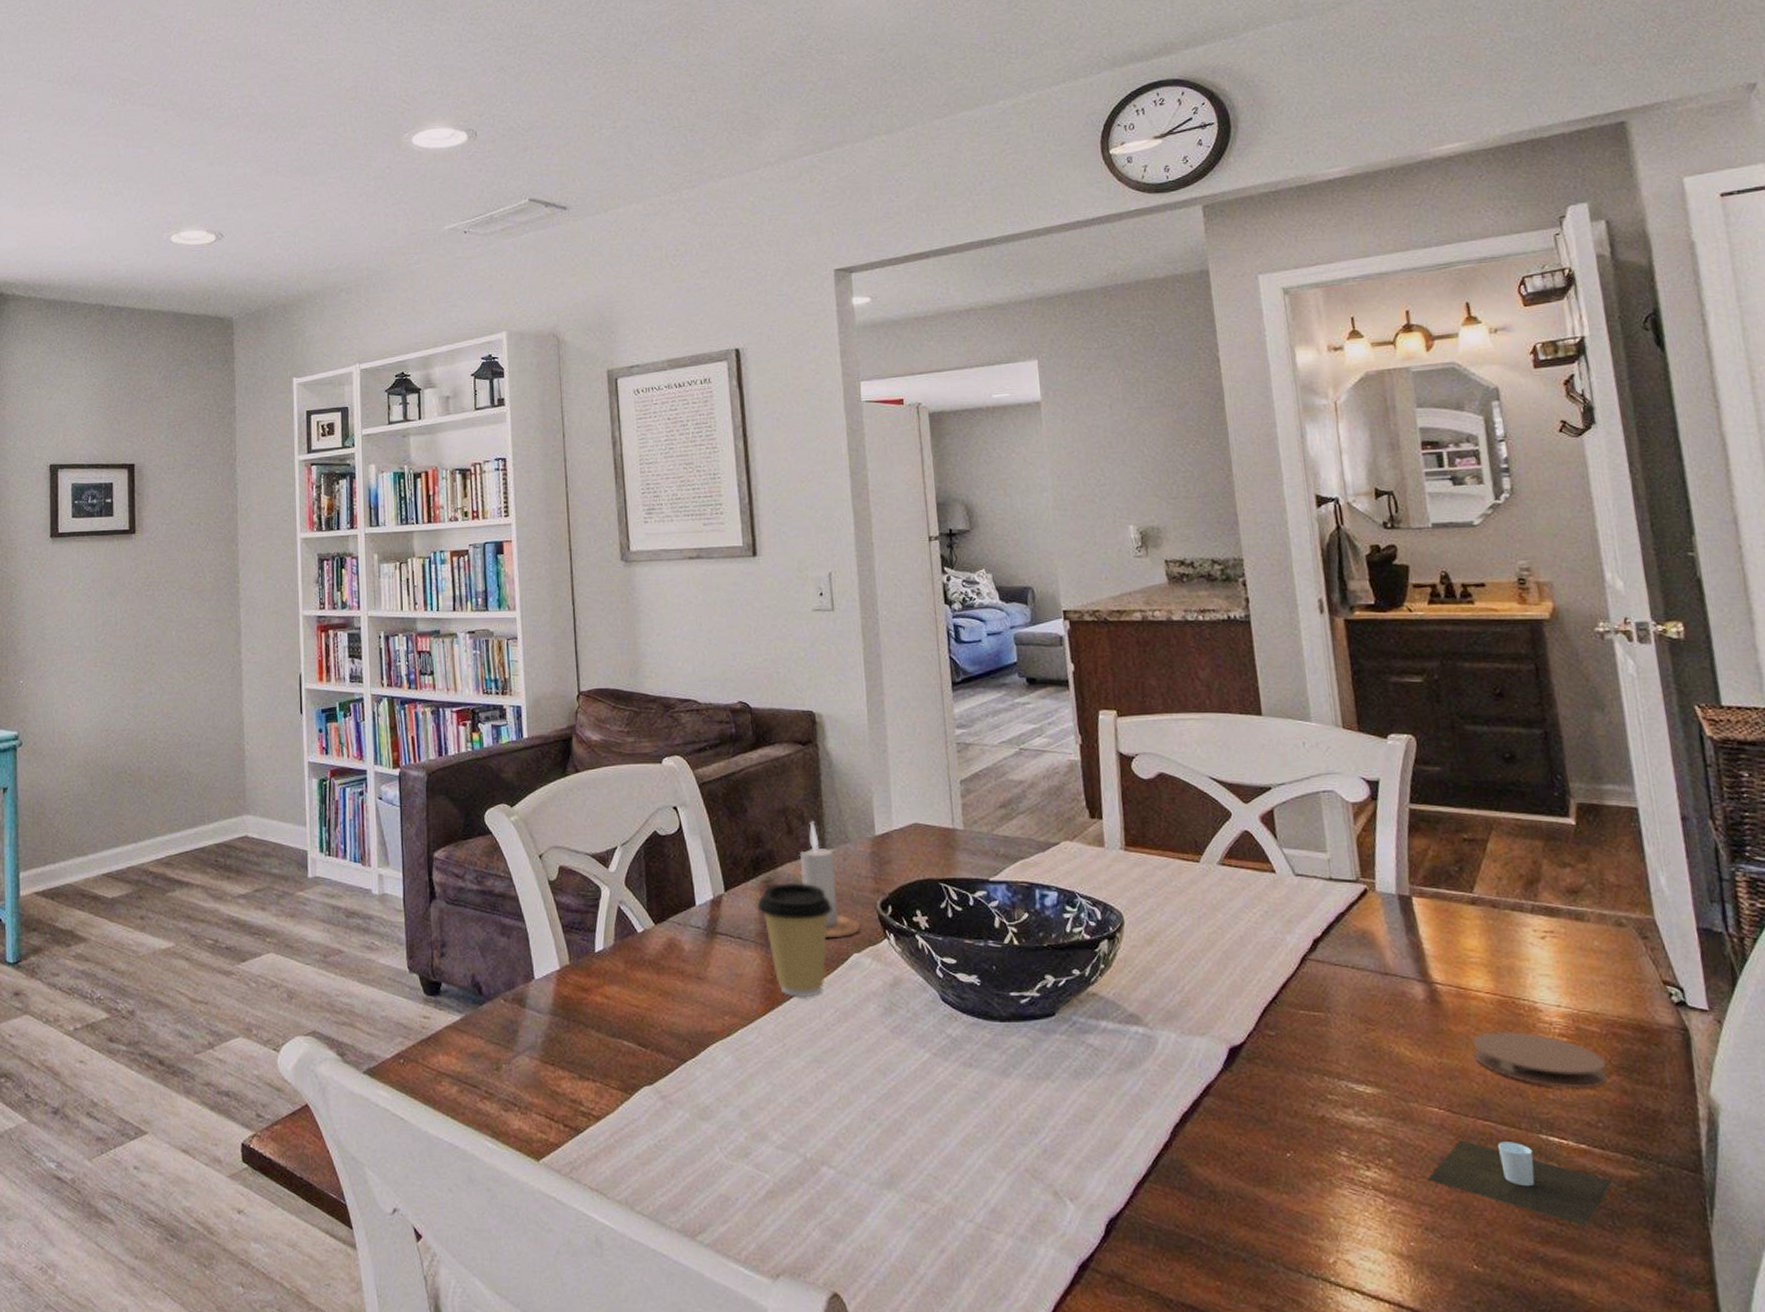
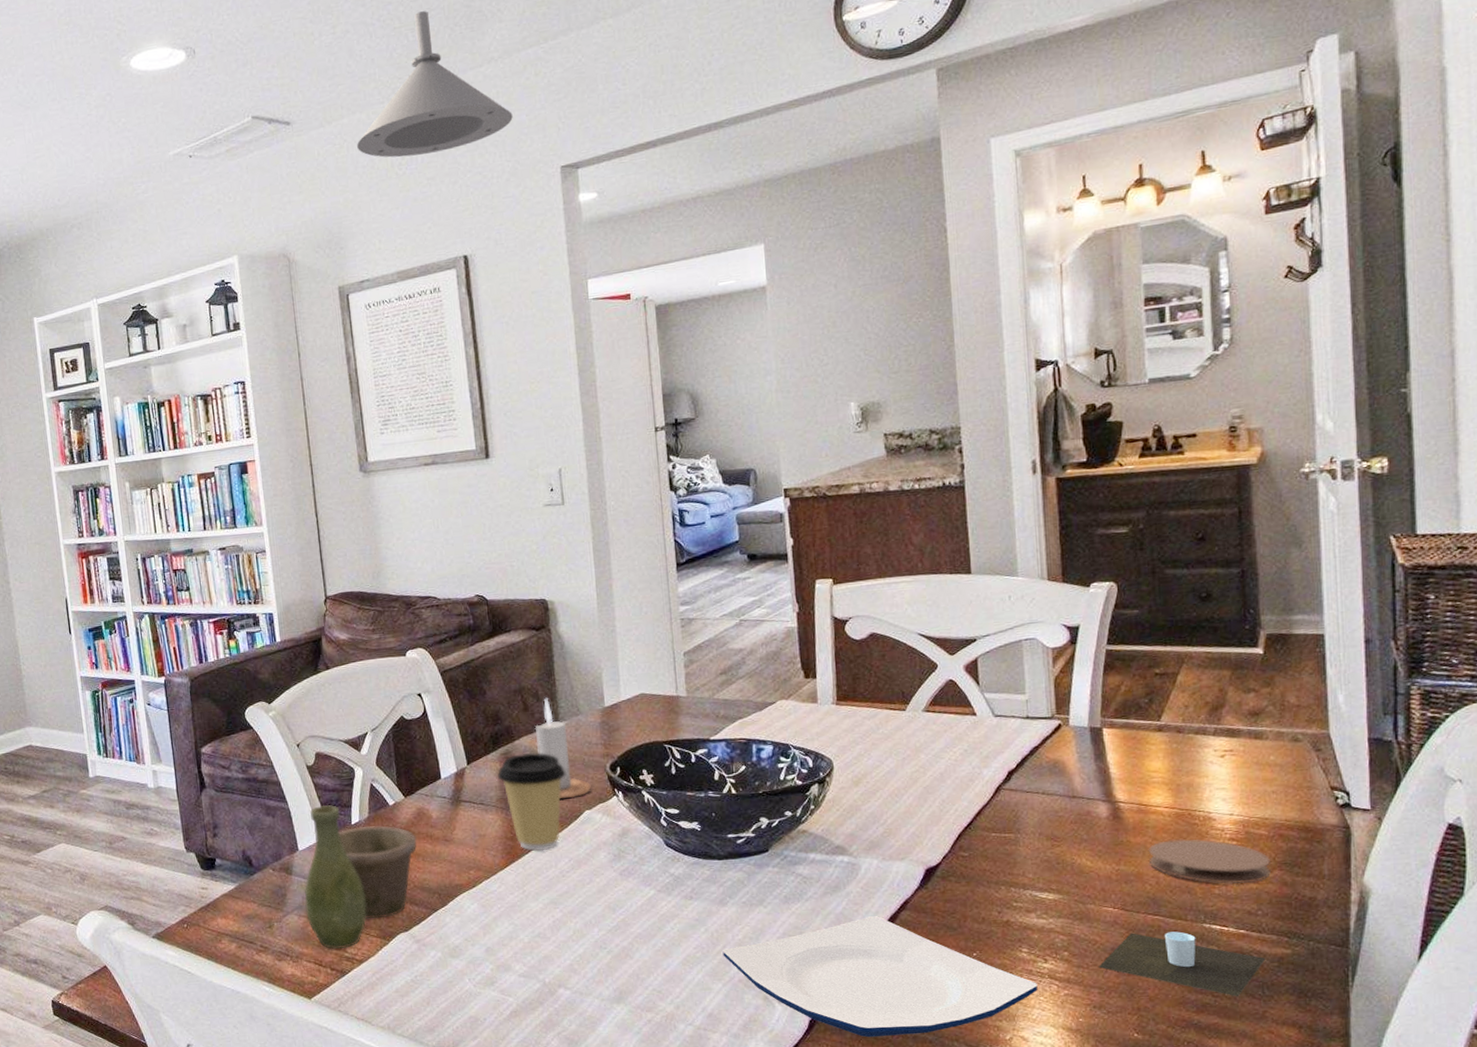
vase: none [538,927,667,1100] -> present [304,804,417,949]
pendant light: none [632,114,788,249] -> present [357,11,513,158]
plate: none [1006,1101,1361,1251] -> present [722,916,1038,1038]

